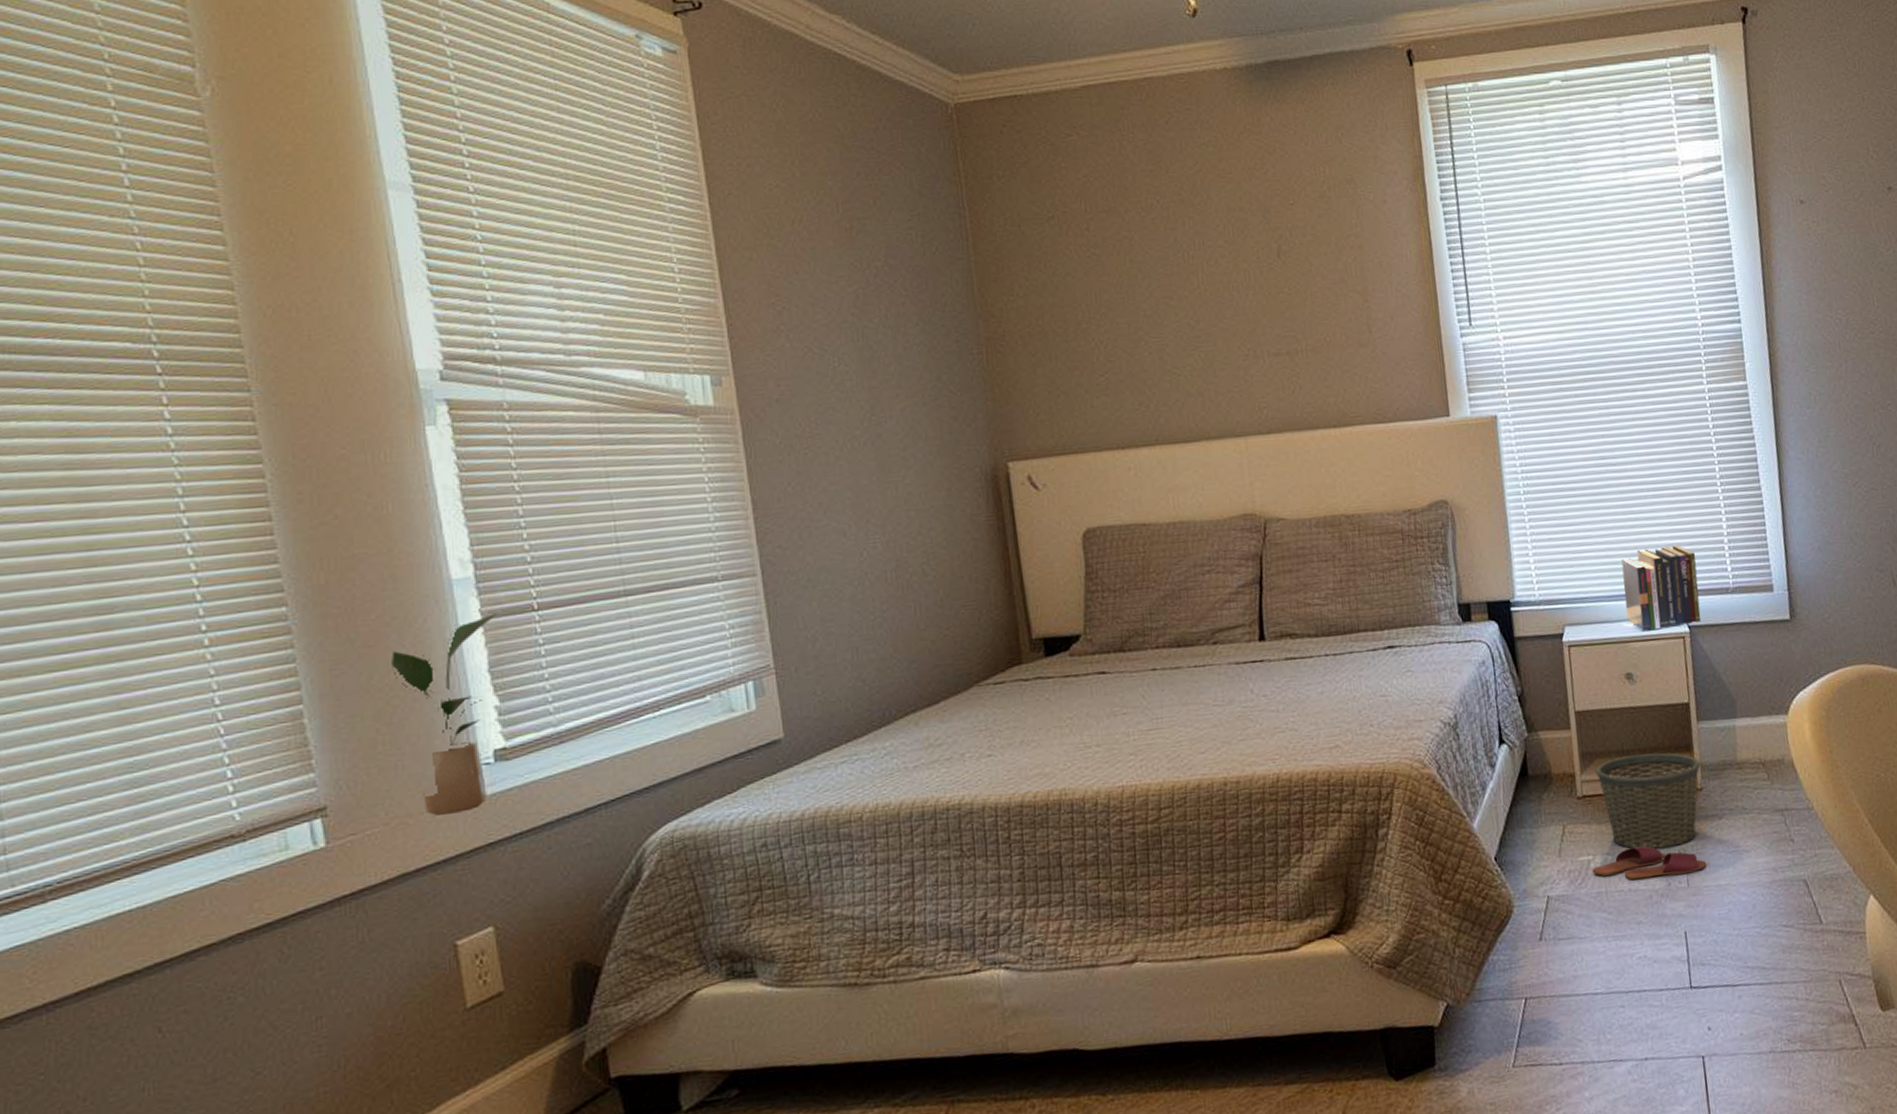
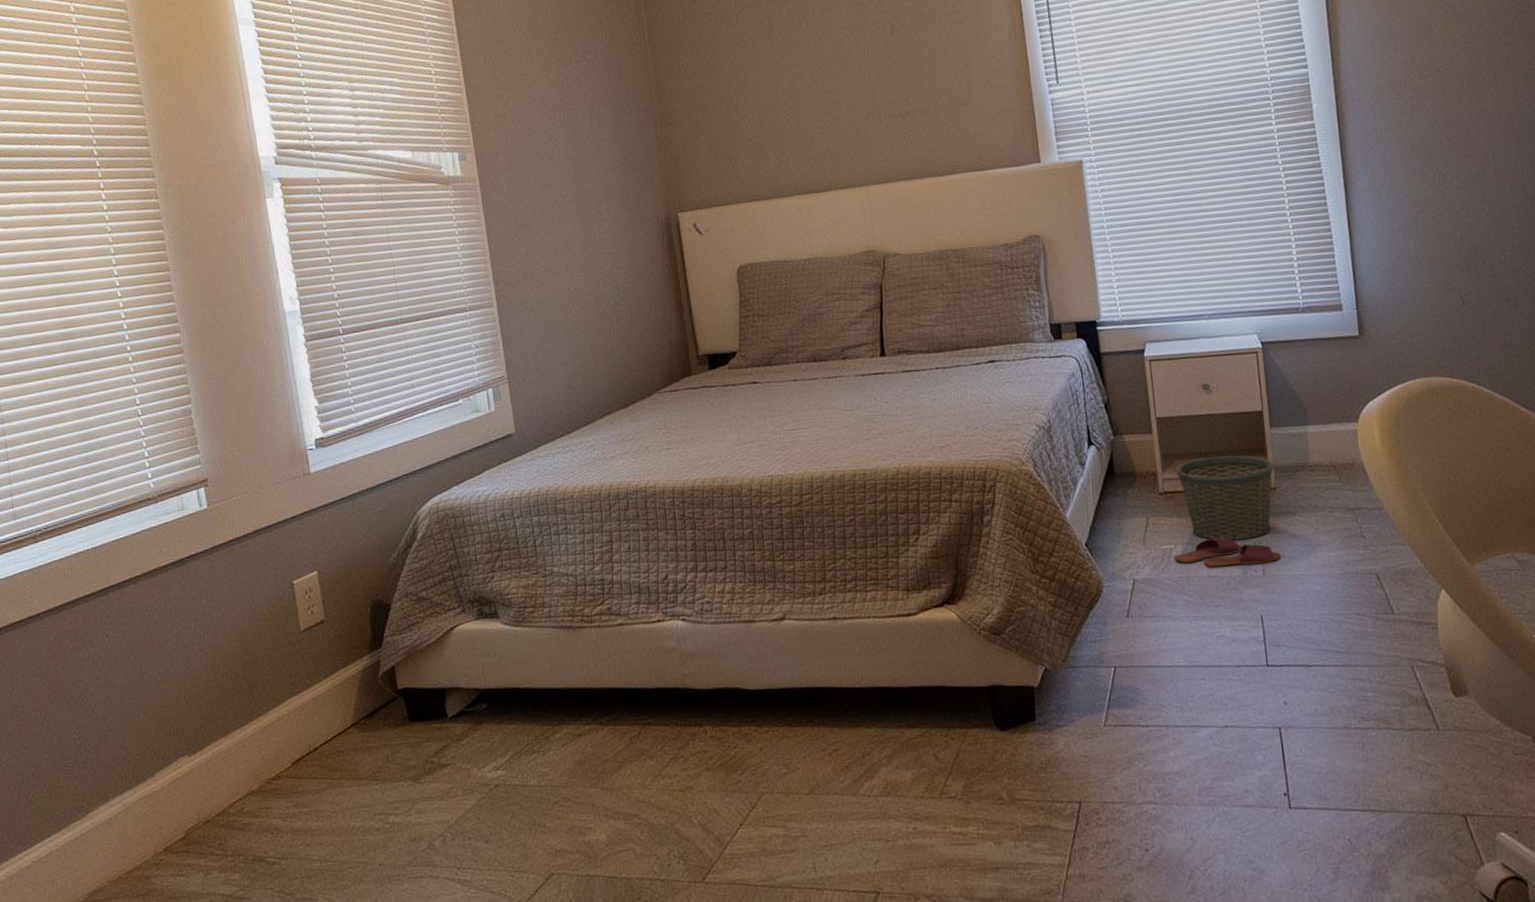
potted plant: present [391,613,497,816] -> none [247,337,315,487]
books: present [1621,544,1701,631] -> none [1197,269,1273,347]

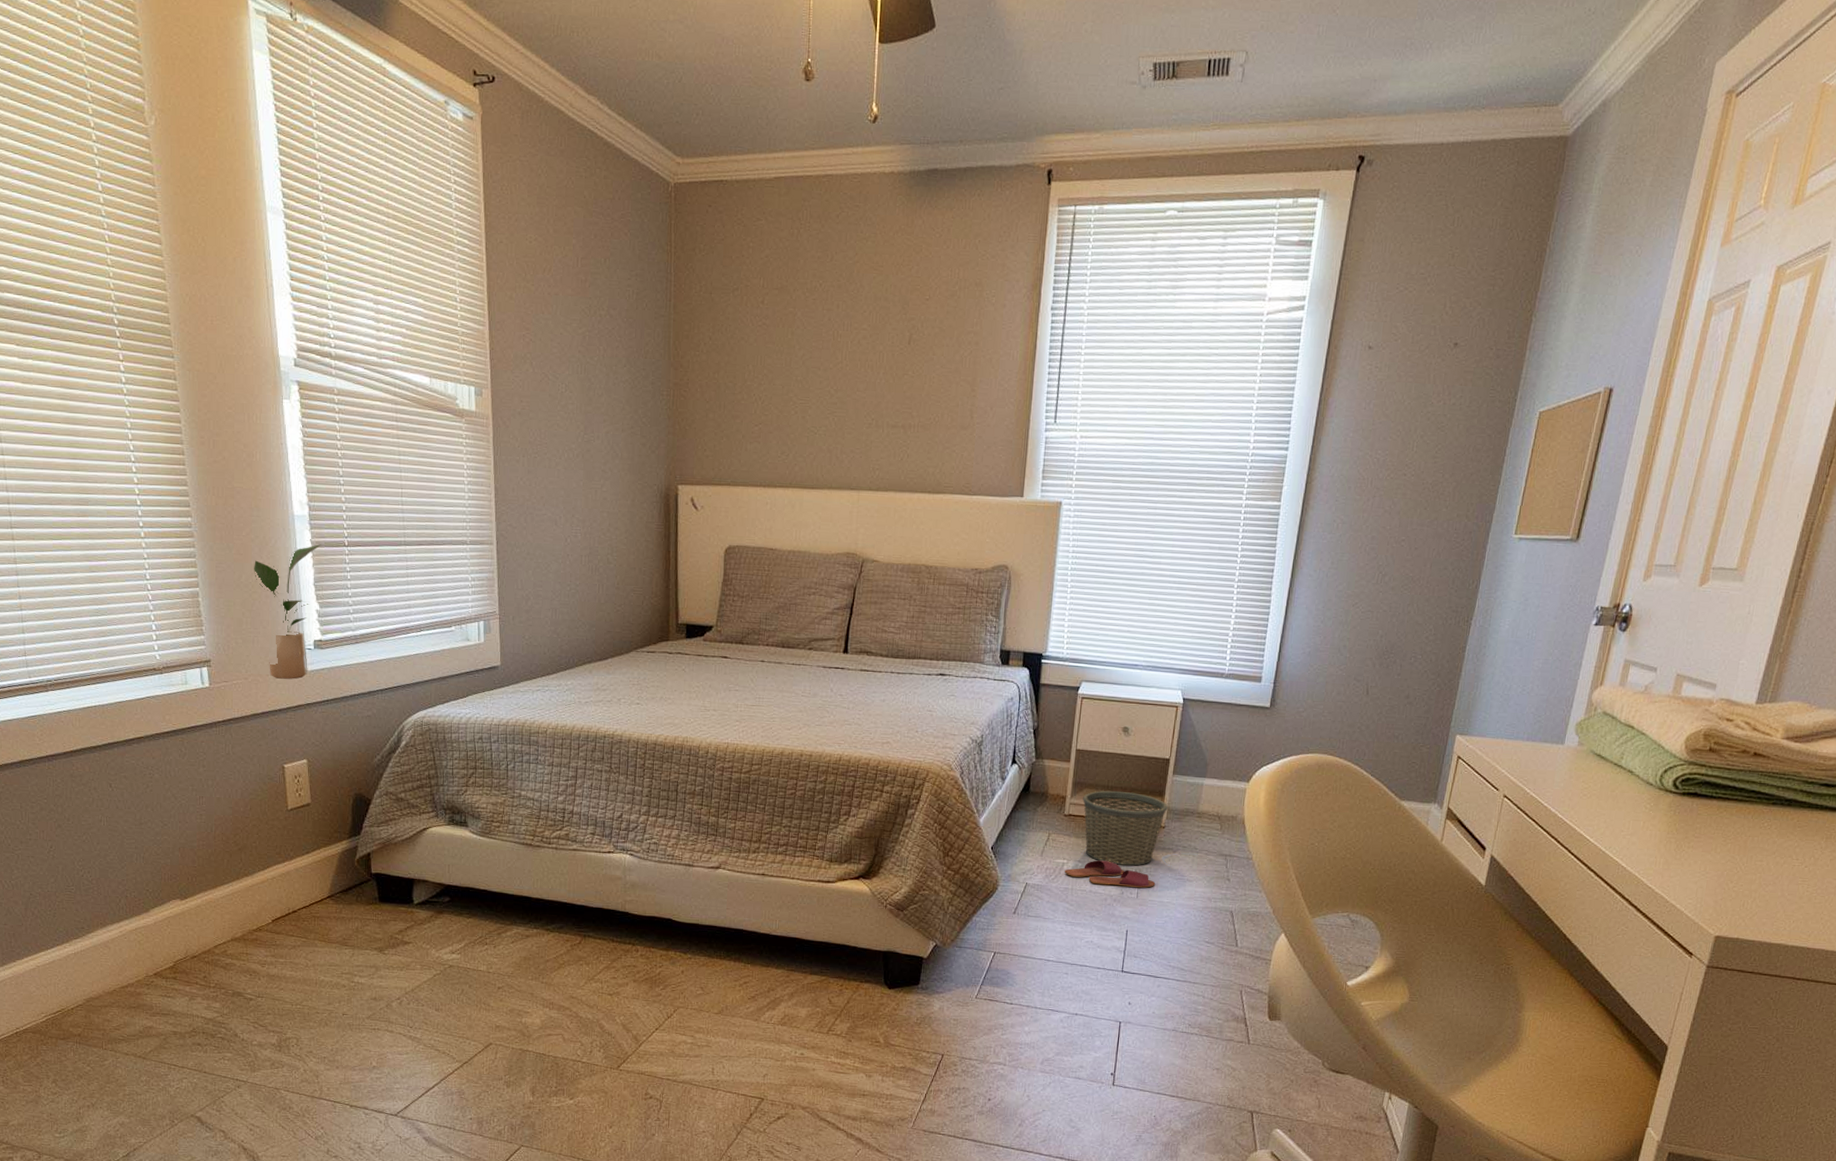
potted plant: none [247,337,315,487] -> present [254,544,321,680]

